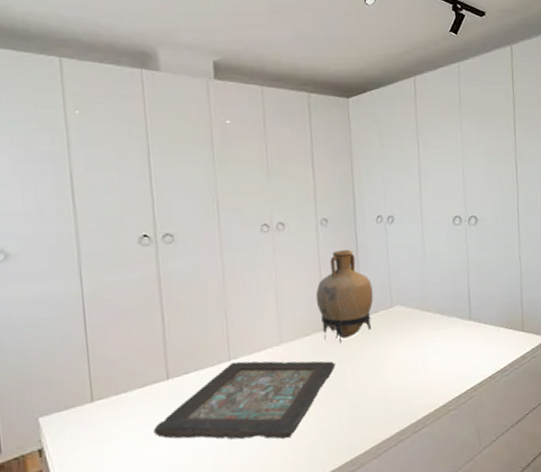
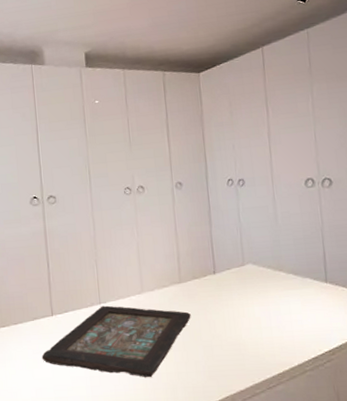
vase: present [315,249,374,343] -> none [172,210,226,296]

